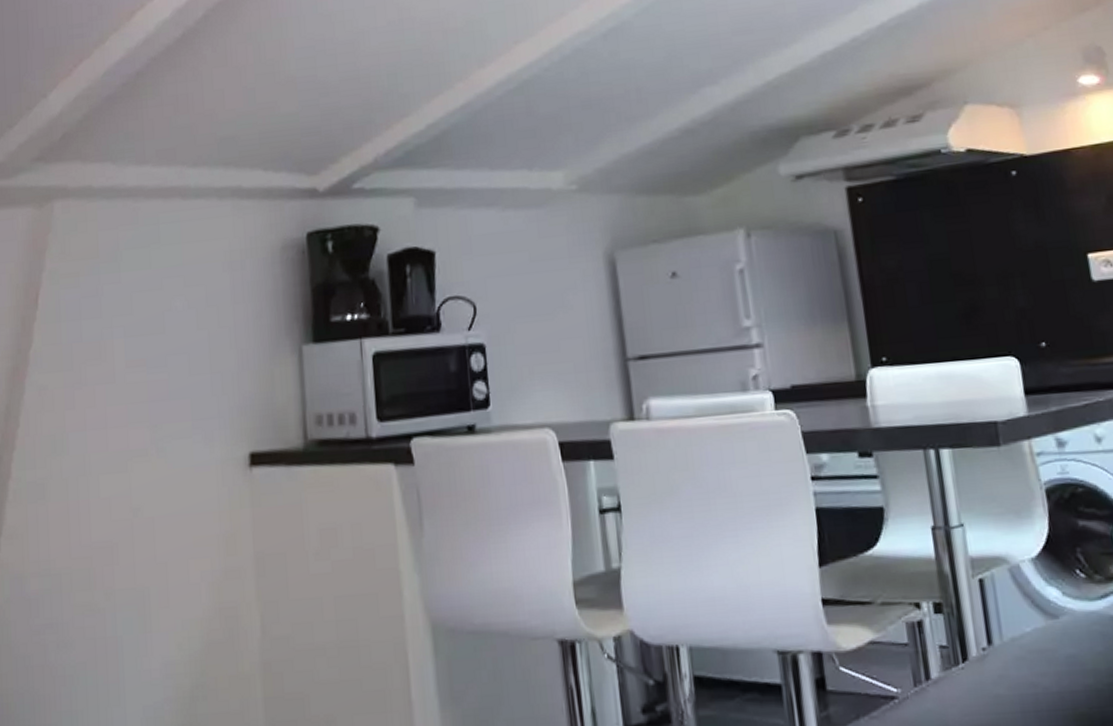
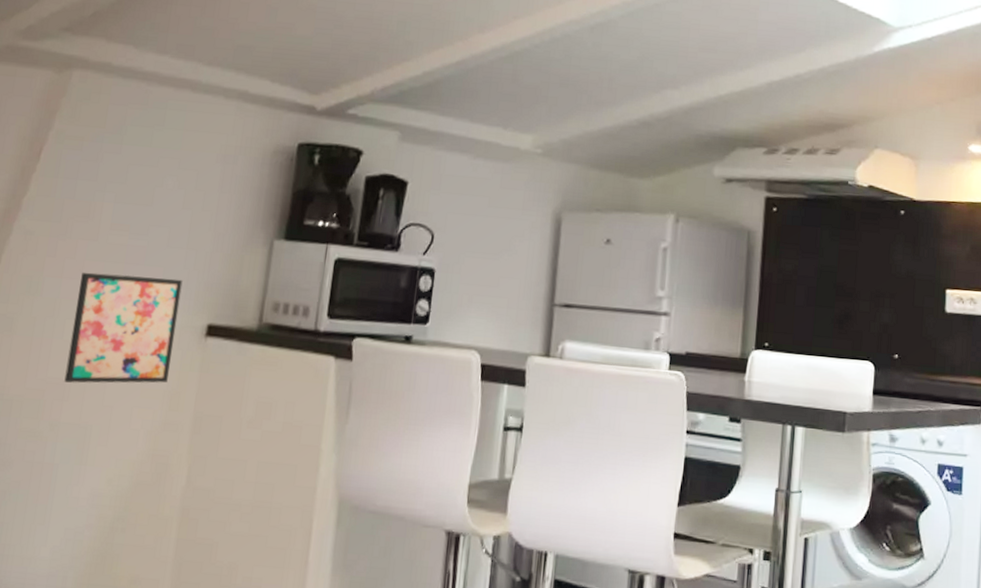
wall art: none [106,408,219,544] -> present [64,272,183,383]

